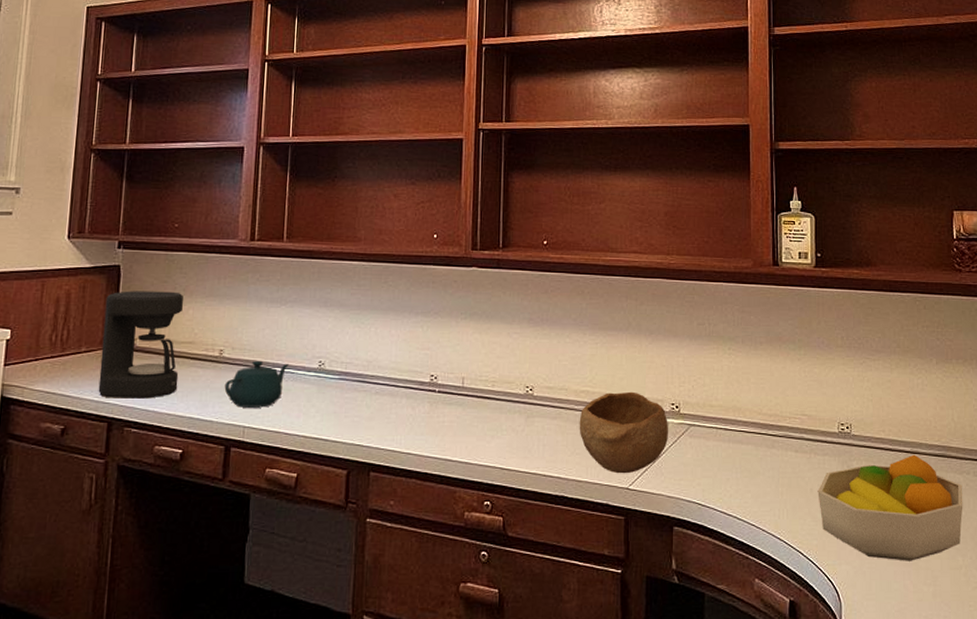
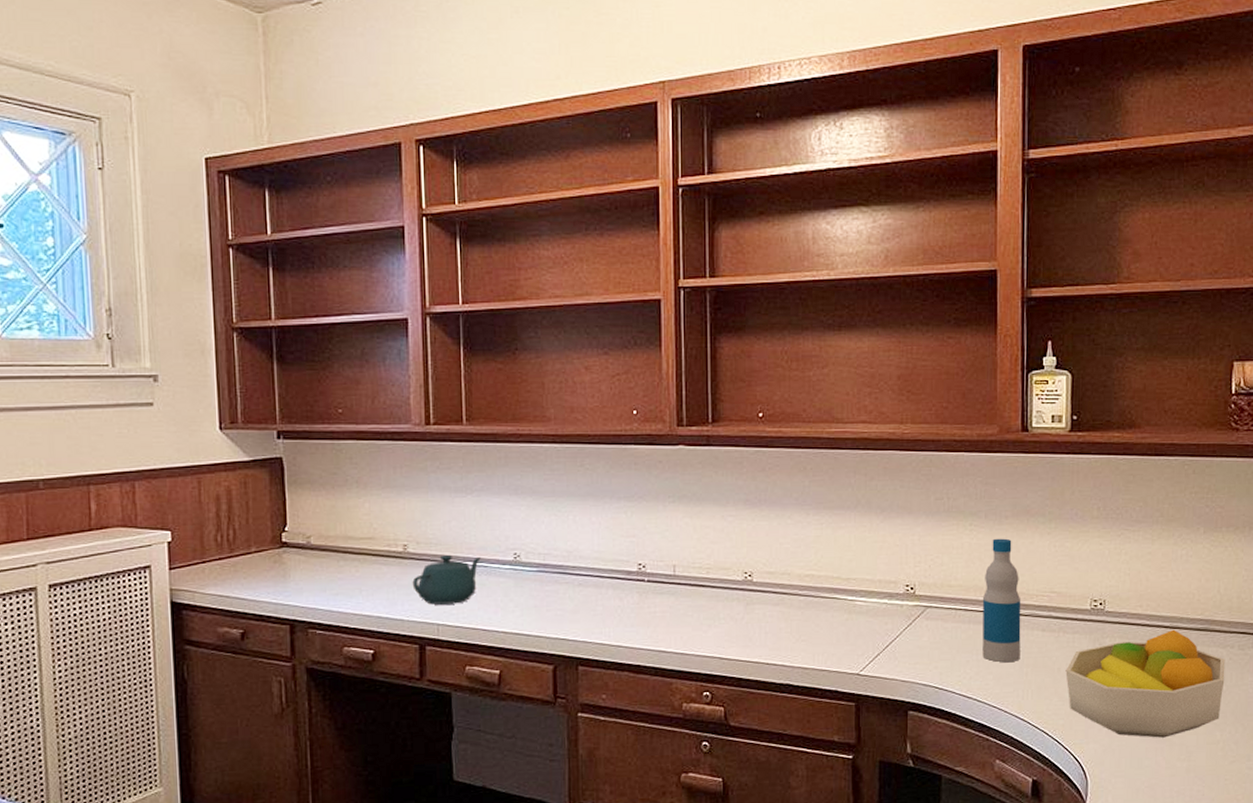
coffee maker: present [98,291,183,399] -> none [271,484,362,600]
bowl: present [579,391,668,474] -> none [804,574,902,660]
bottle: none [741,362,776,482] -> present [982,538,1021,663]

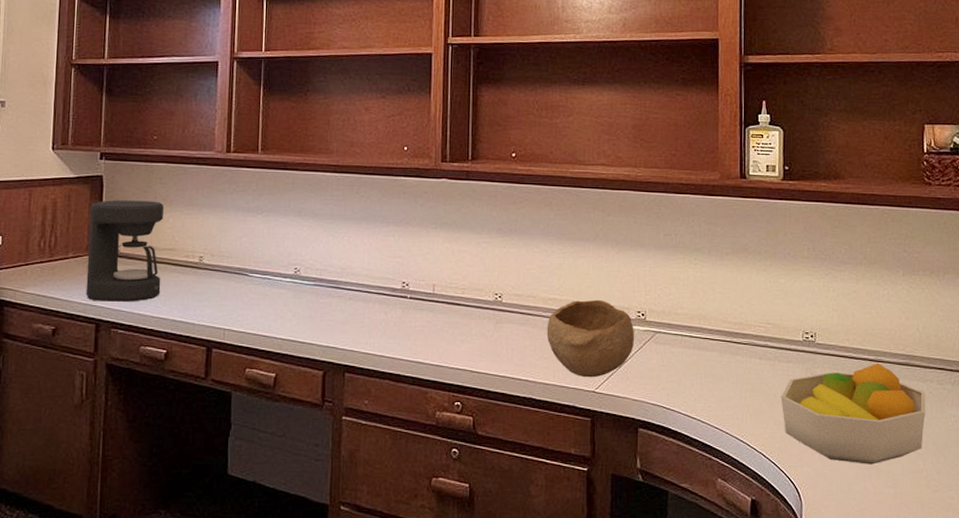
coffee maker: none [271,484,362,600] -> present [86,200,164,302]
teapot: present [412,555,481,605] -> none [205,267,266,311]
bowl: none [804,574,902,660] -> present [546,299,634,378]
bottle: present [982,538,1021,663] -> none [706,272,741,387]

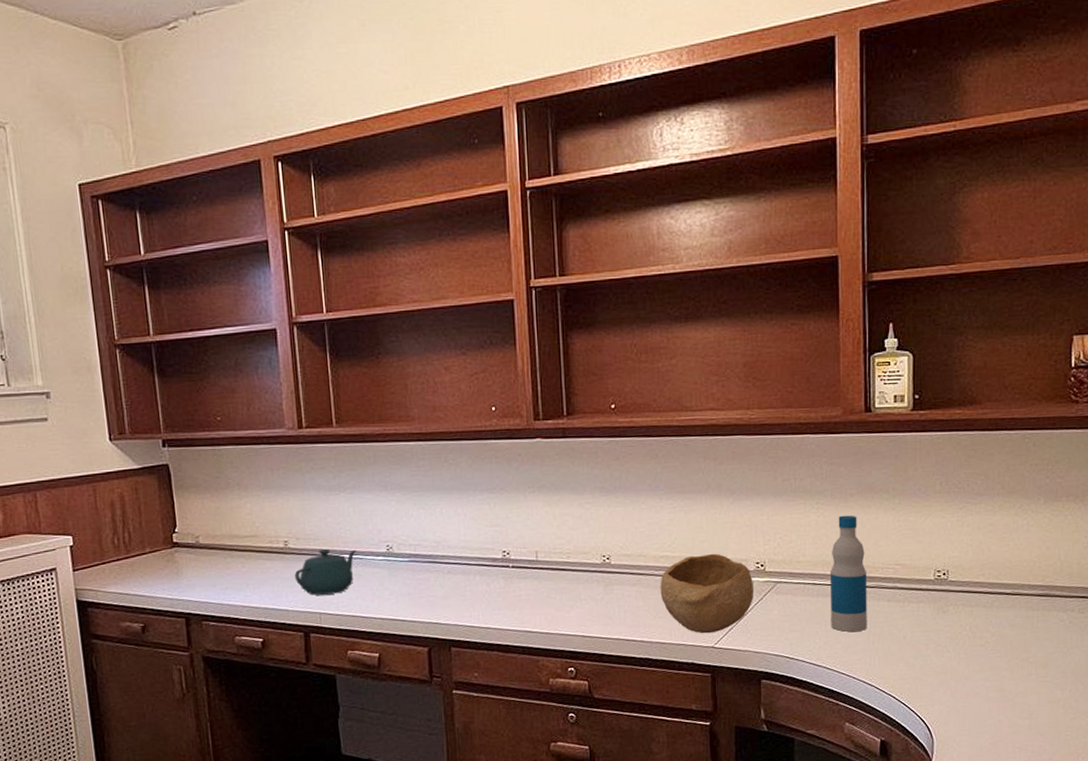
coffee maker: present [86,200,164,302] -> none [160,486,248,595]
teapot: none [205,267,266,311] -> present [294,549,356,595]
bottle: none [706,272,741,387] -> present [831,515,867,632]
fruit bowl: present [781,362,926,465] -> none [911,595,1066,698]

